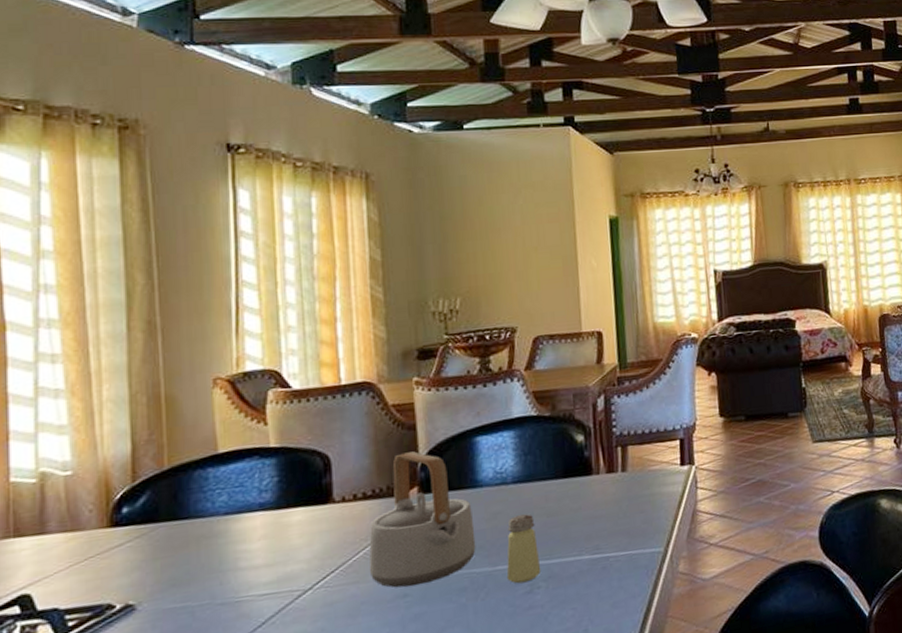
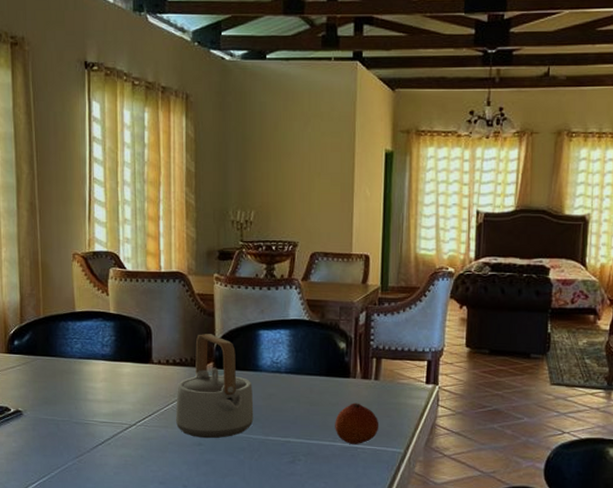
saltshaker: present [506,514,541,584] -> none [275,400,302,454]
fruit: none [579,502,633,555] -> present [335,403,379,444]

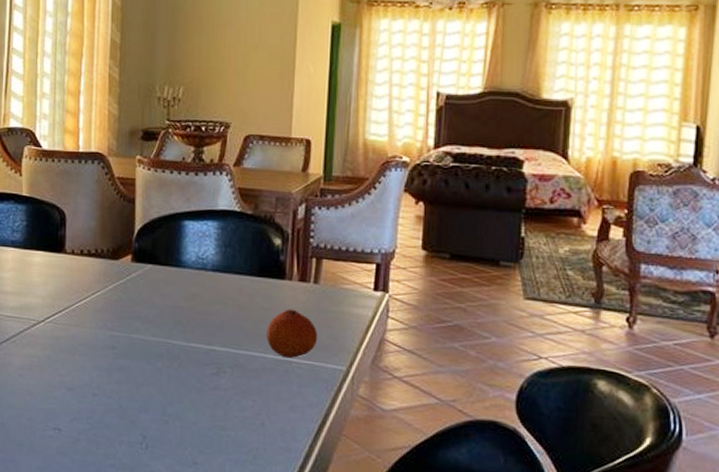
teapot: present [175,334,254,439] -> none [87,222,175,342]

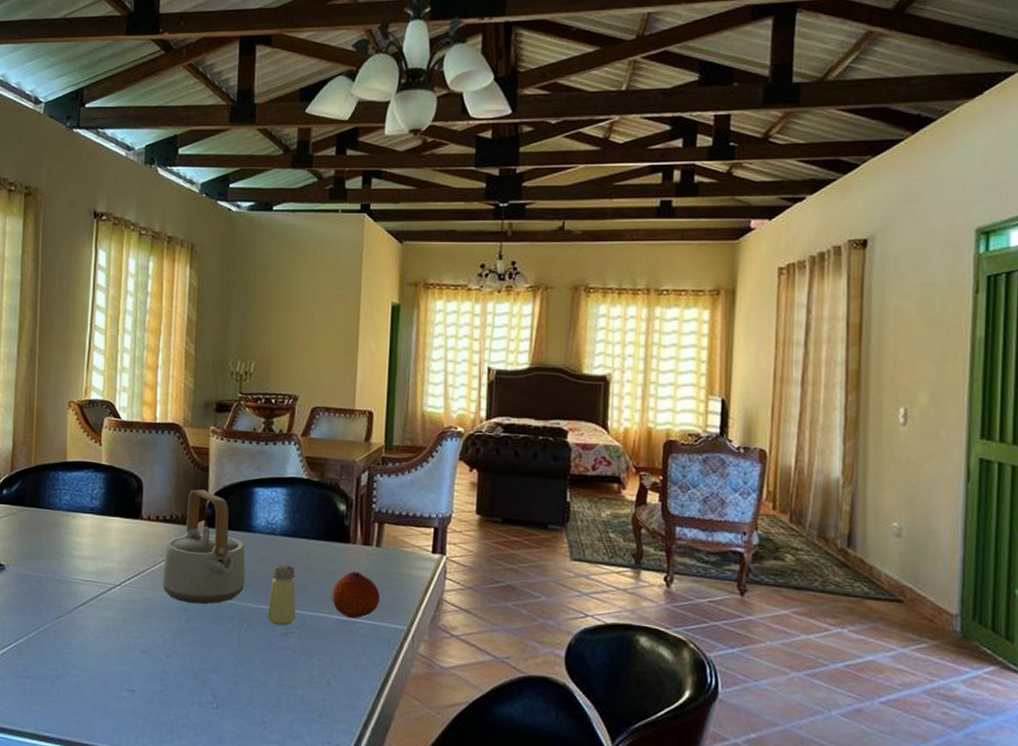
teapot: none [87,222,175,342] -> present [162,489,246,604]
saltshaker: none [197,301,229,365] -> present [267,564,296,626]

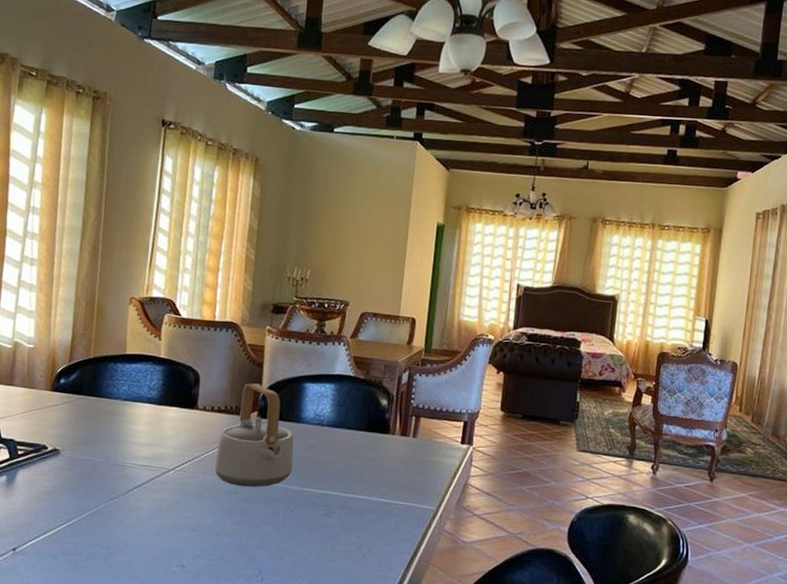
saltshaker: present [267,564,296,626] -> none [311,452,339,506]
fruit: present [332,571,381,618] -> none [371,458,414,500]

